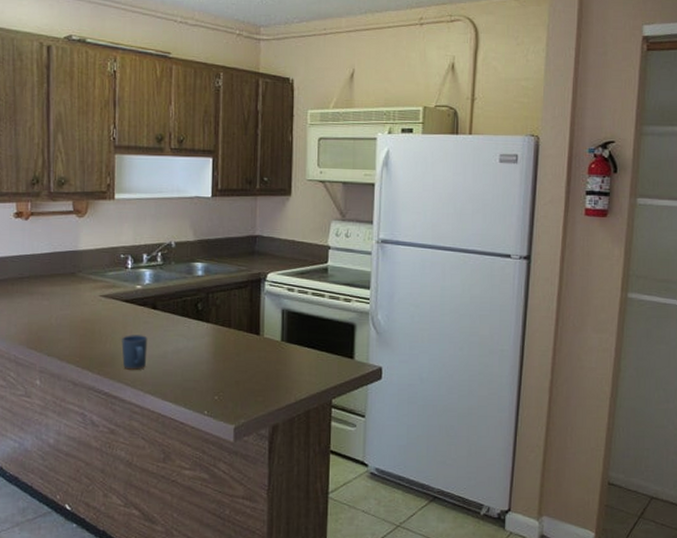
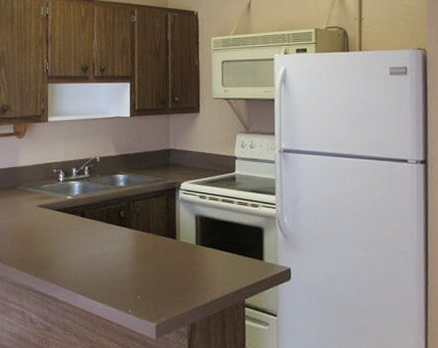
mug: present [121,335,148,370] -> none [55,240,78,272]

